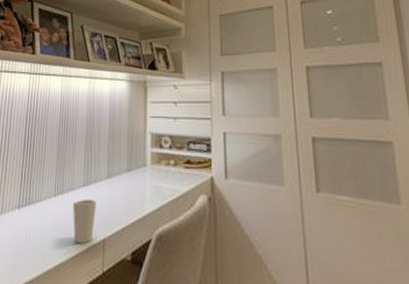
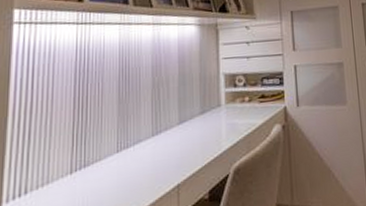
cup: present [73,198,97,243] -> none [141,147,169,195]

